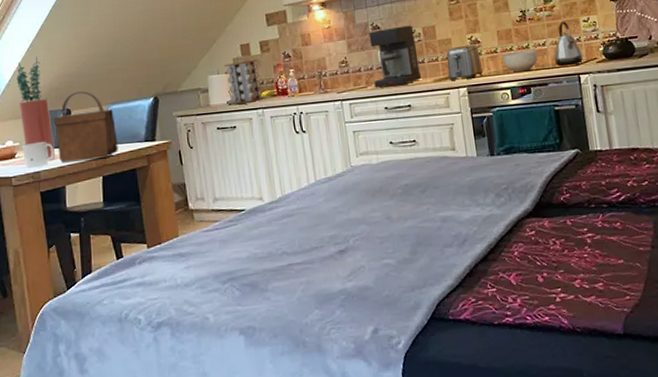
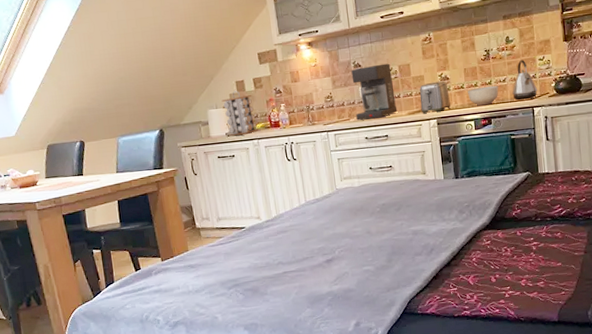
vase: present [16,56,56,160] -> none [31,92,74,187]
mug: present [21,141,55,169] -> none [42,170,73,195]
handbag: present [53,91,118,164] -> none [68,124,131,190]

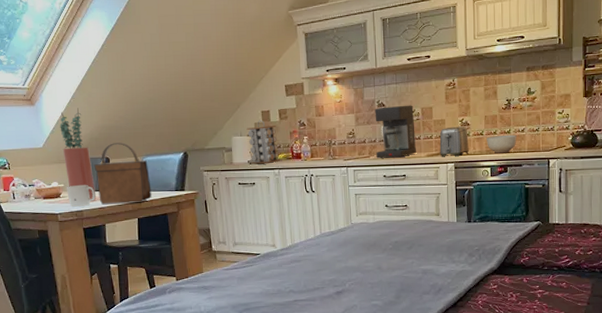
vase: none [31,92,74,187] -> present [60,108,97,201]
mug: none [42,170,73,195] -> present [66,184,96,207]
handbag: none [68,124,131,190] -> present [94,143,152,205]
kettle: present [512,60,538,101] -> none [530,112,555,151]

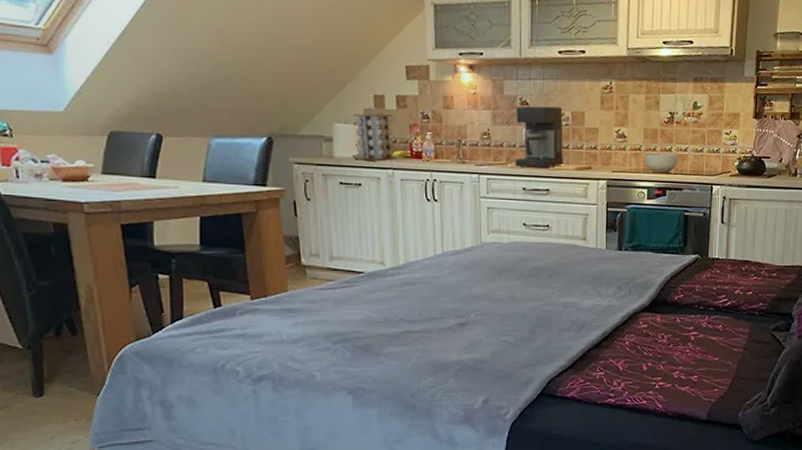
vase: present [60,108,97,201] -> none [90,64,142,190]
mug: present [66,184,96,207] -> none [96,166,140,196]
handbag: present [94,143,152,205] -> none [139,115,221,197]
toaster: present [439,126,470,157] -> none [590,137,625,172]

